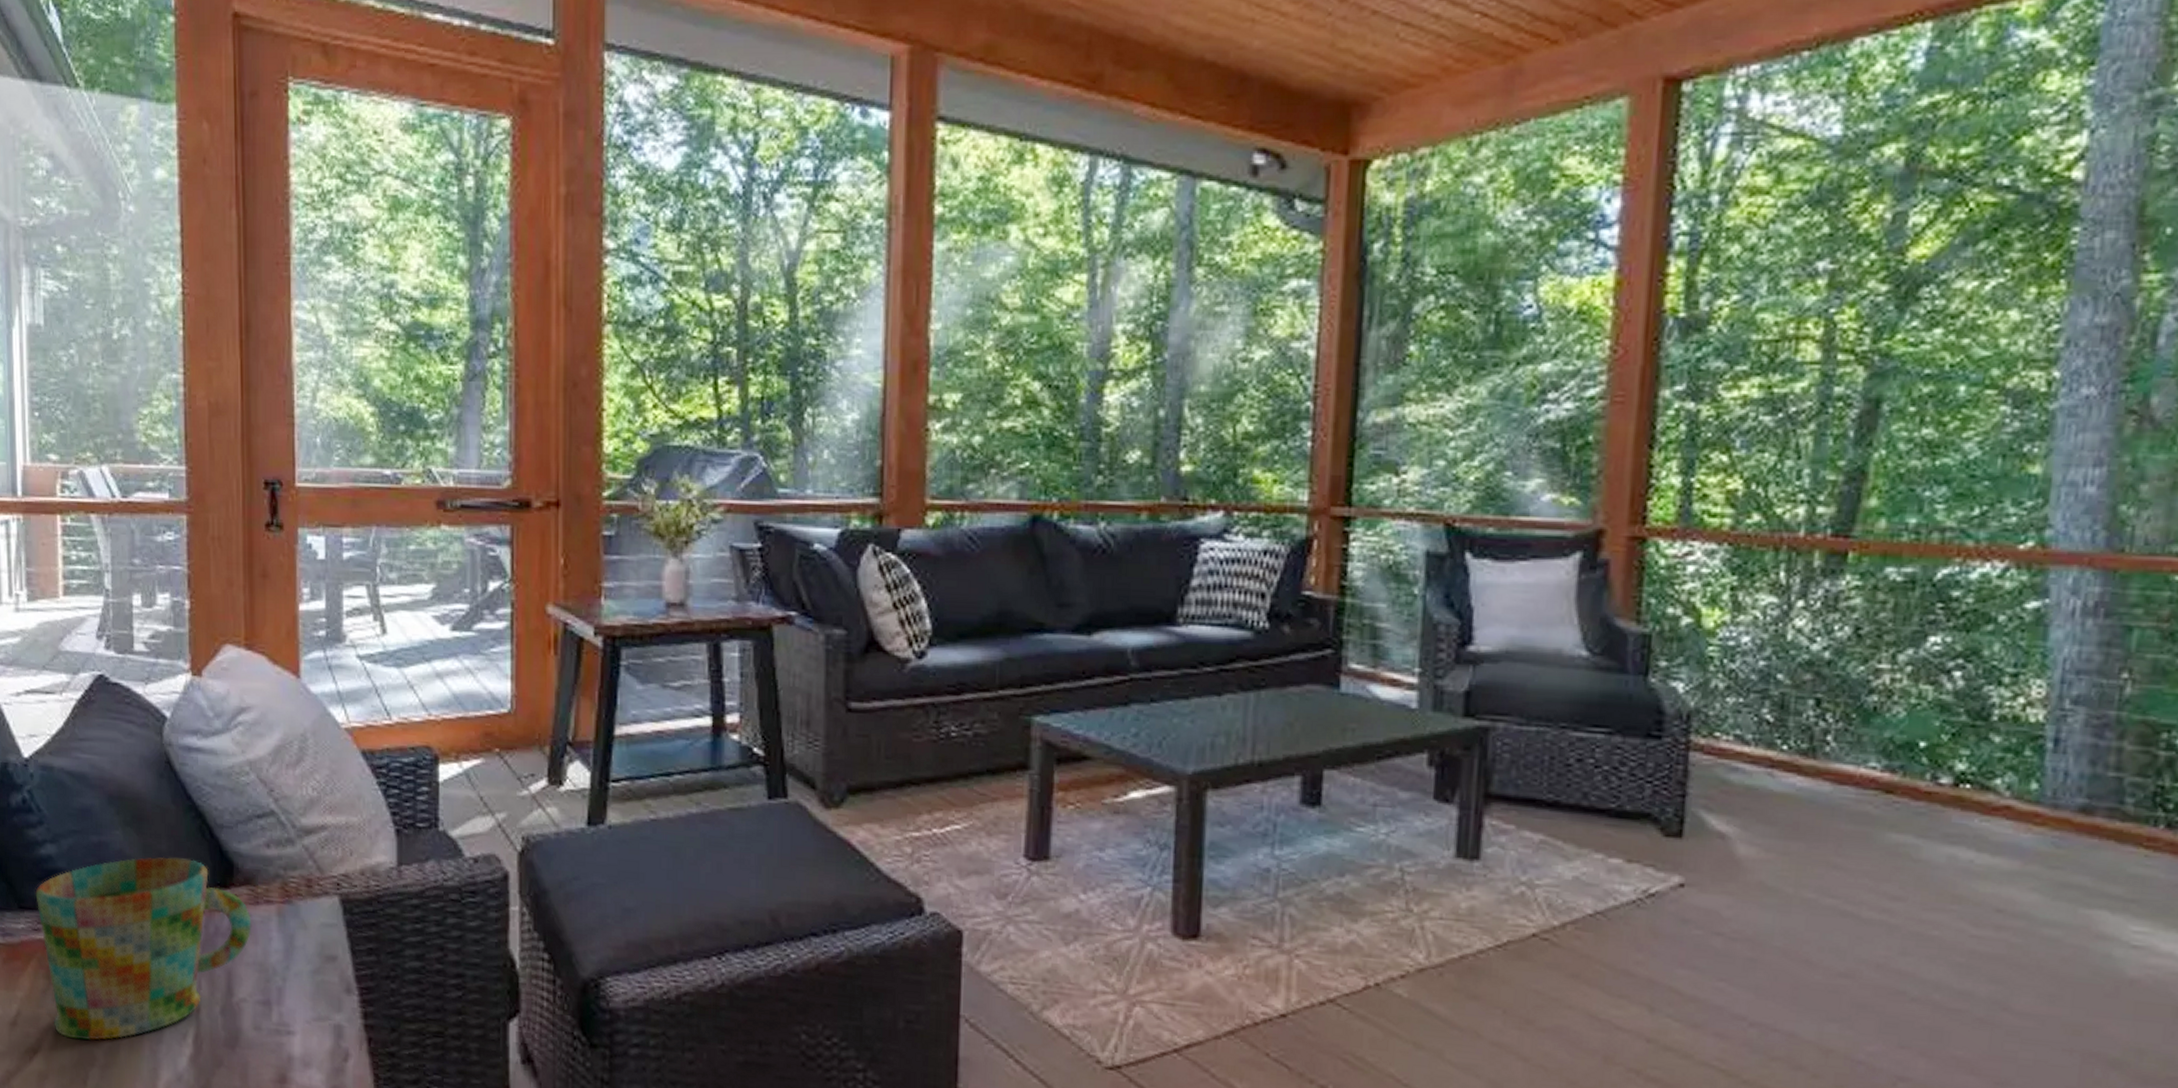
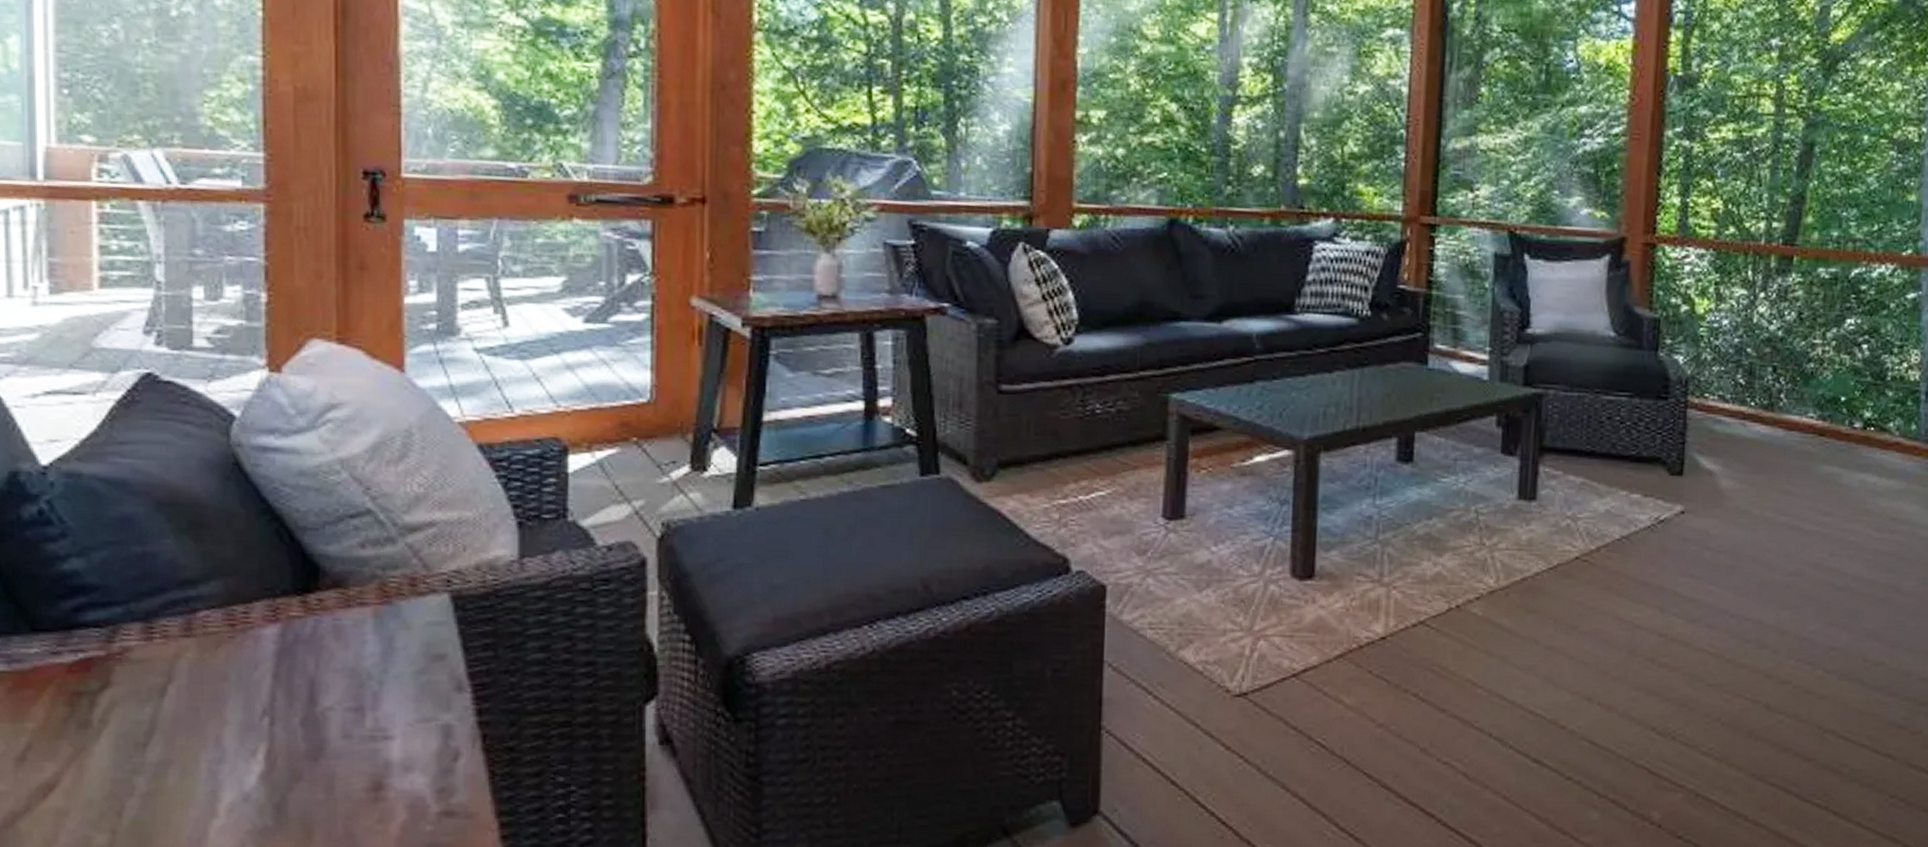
mug: present [35,857,252,1040] -> none [55,564,341,769]

